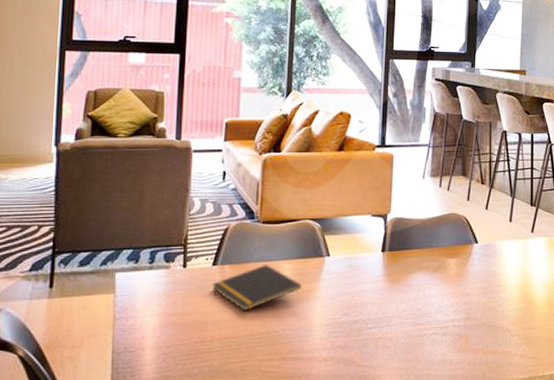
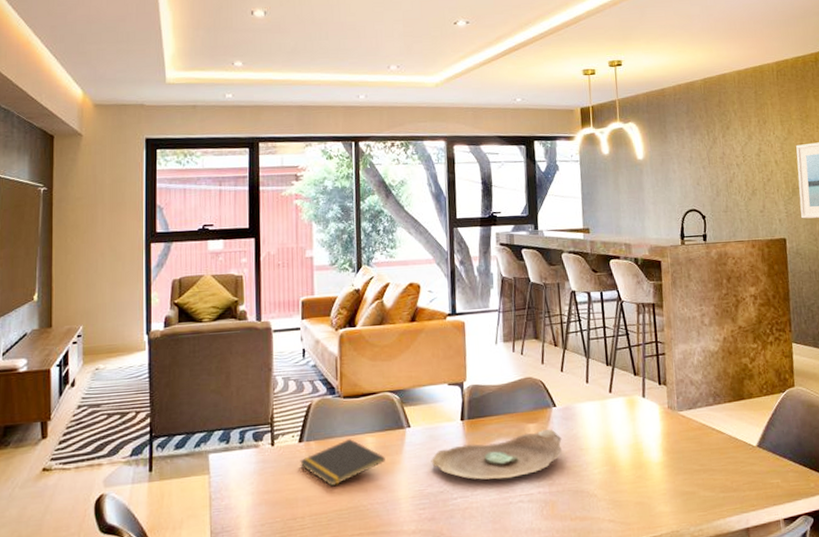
decorative bowl: none [348,265,481,311] -> present [431,429,563,480]

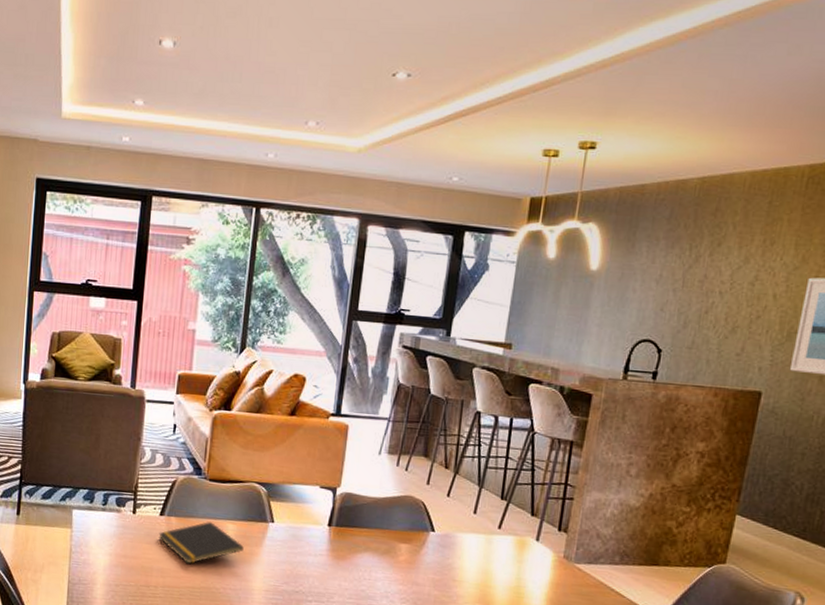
decorative bowl: present [431,429,563,480] -> none [290,550,435,594]

